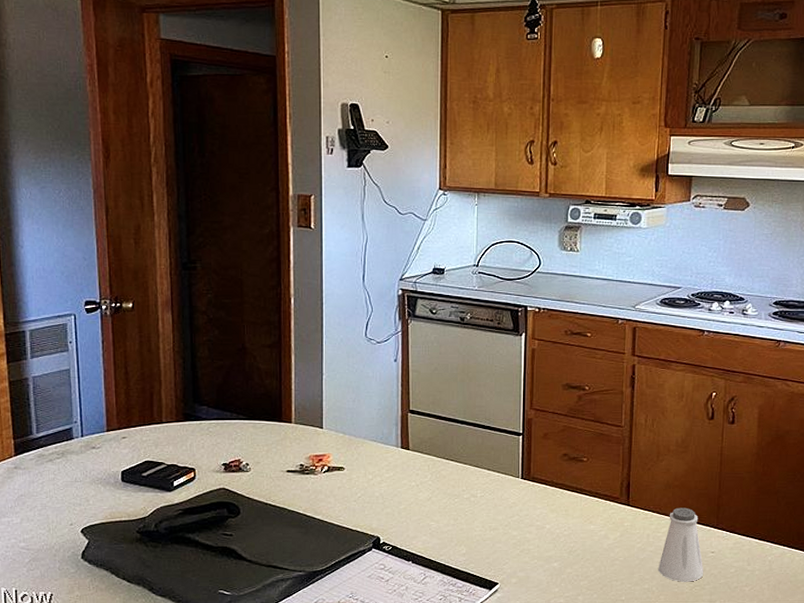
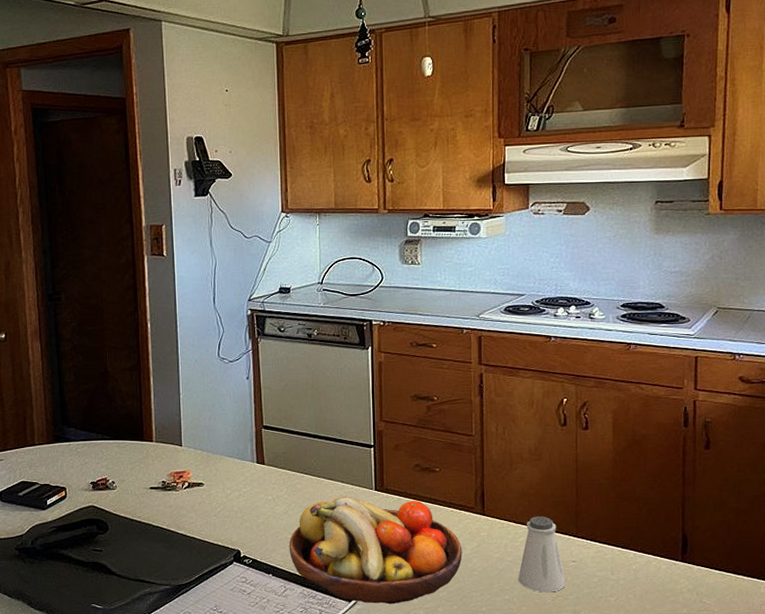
fruit bowl: none [430,484,605,593] -> present [288,496,462,604]

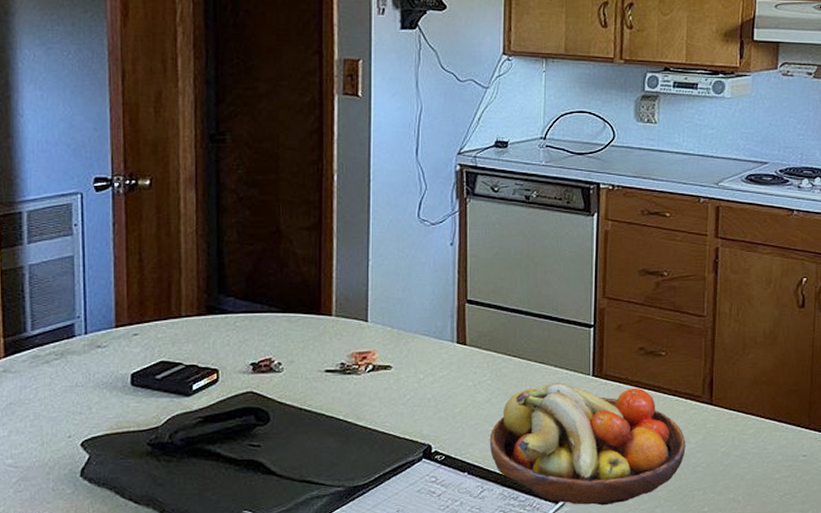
saltshaker: present [518,516,566,593] -> none [745,406,795,490]

